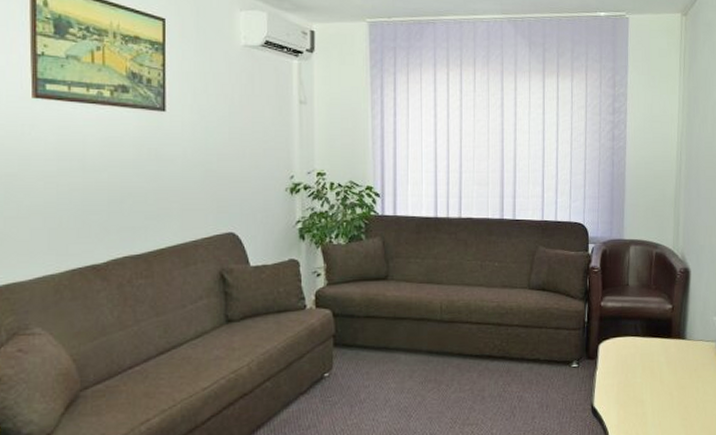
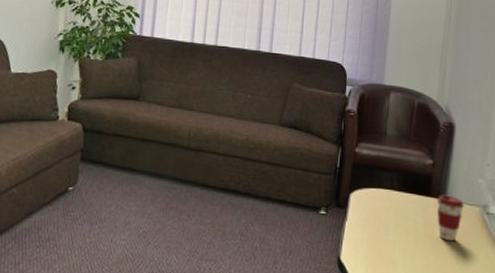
coffee cup: none [677,335,702,376] -> present [436,194,465,242]

